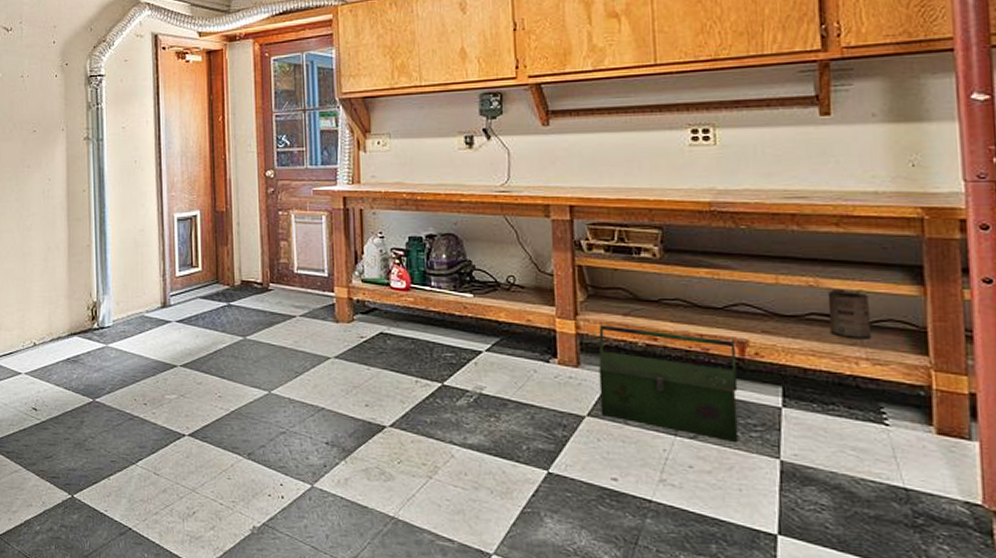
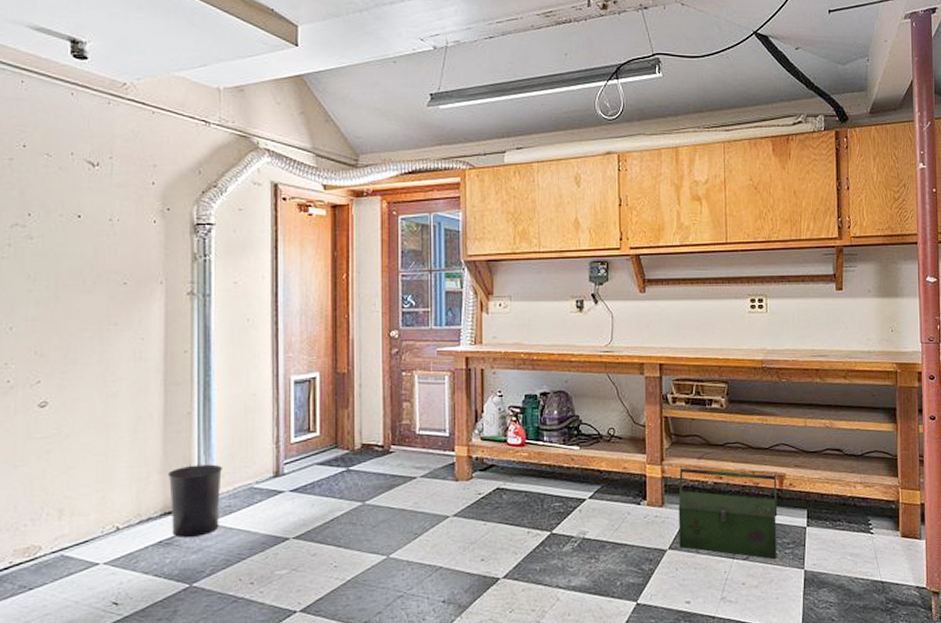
waste bin: none [72,292,117,357] -> present [167,464,222,537]
paint can: present [827,291,870,340] -> none [837,430,863,468]

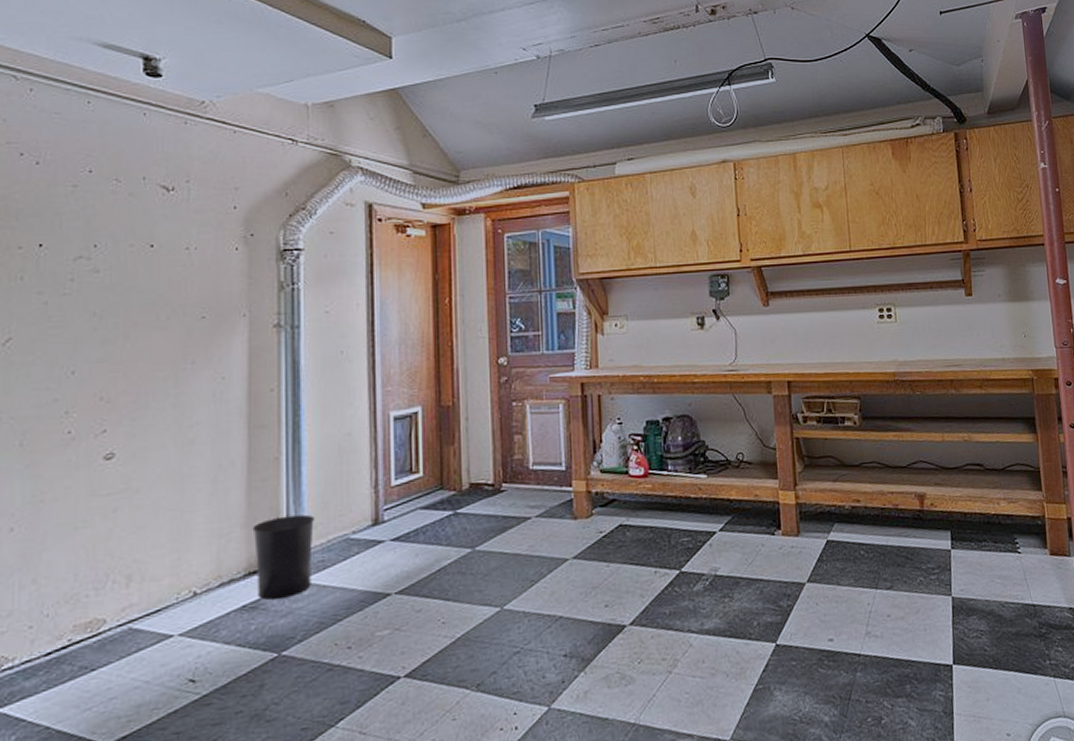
tool box: present [678,467,778,559] -> none [814,492,923,587]

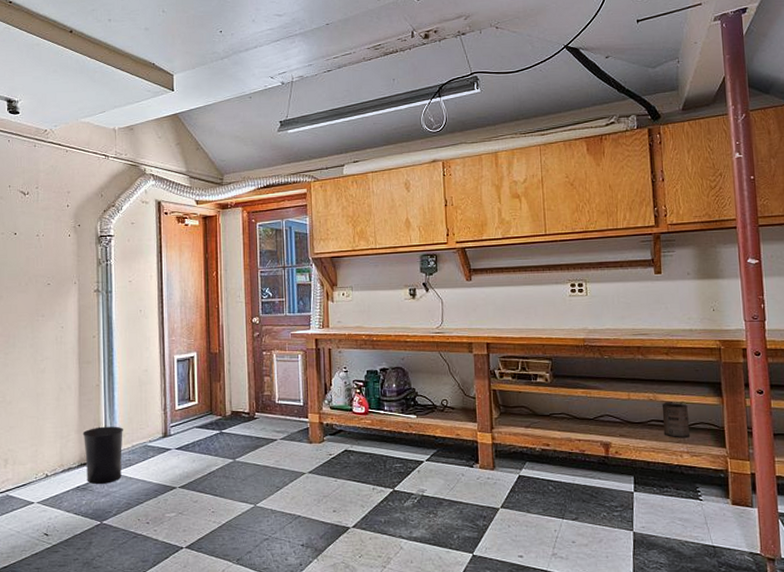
paint can: none [977,443,1006,483] -> present [661,403,689,438]

